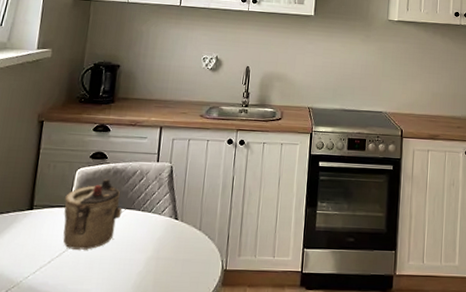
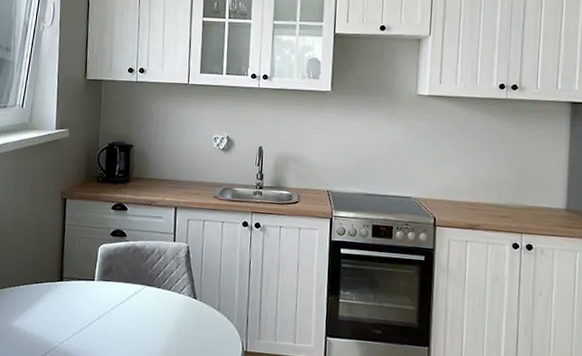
teapot: present [63,178,122,250] -> none [90,255,143,322]

